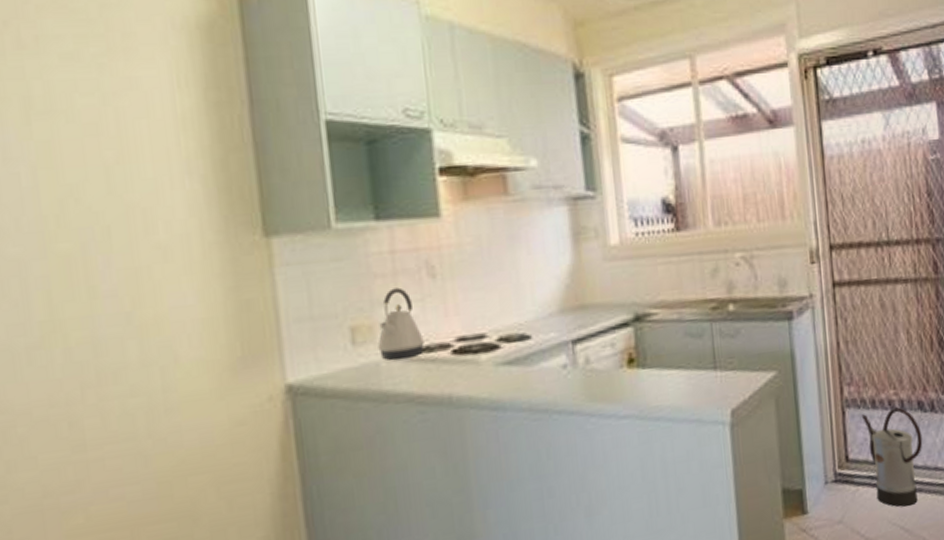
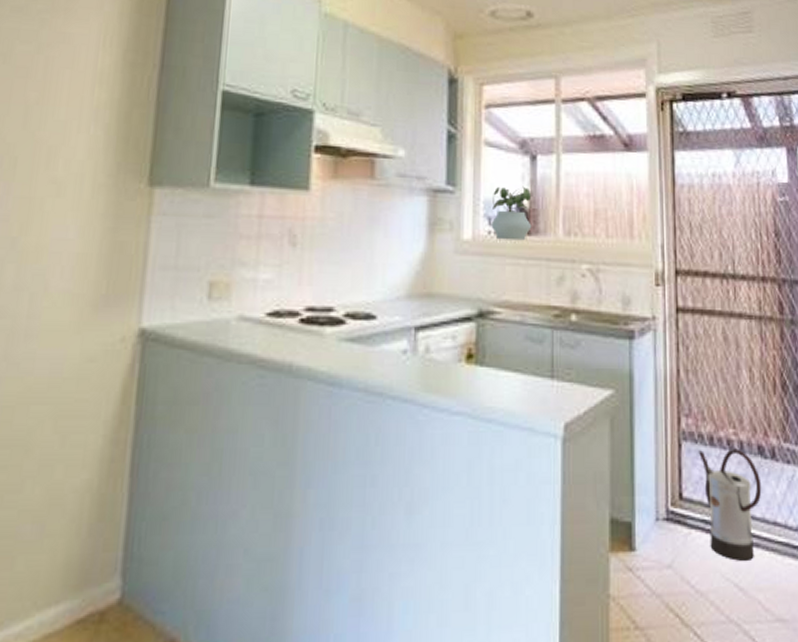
kettle: present [378,287,425,361] -> none [231,250,275,321]
potted plant: none [636,180,680,240] -> present [491,186,532,241]

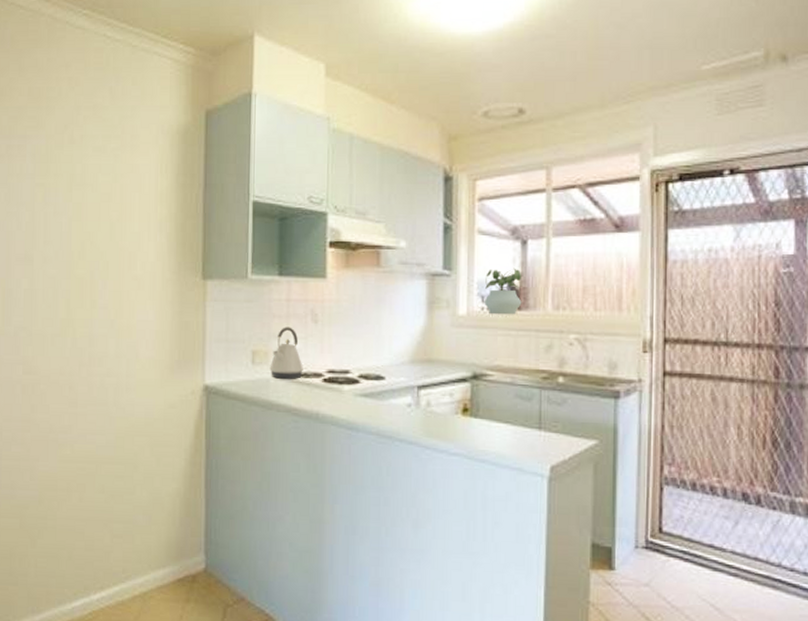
kettle: none [231,250,275,321] -> present [270,327,303,380]
watering can: present [698,448,762,561] -> none [679,494,744,587]

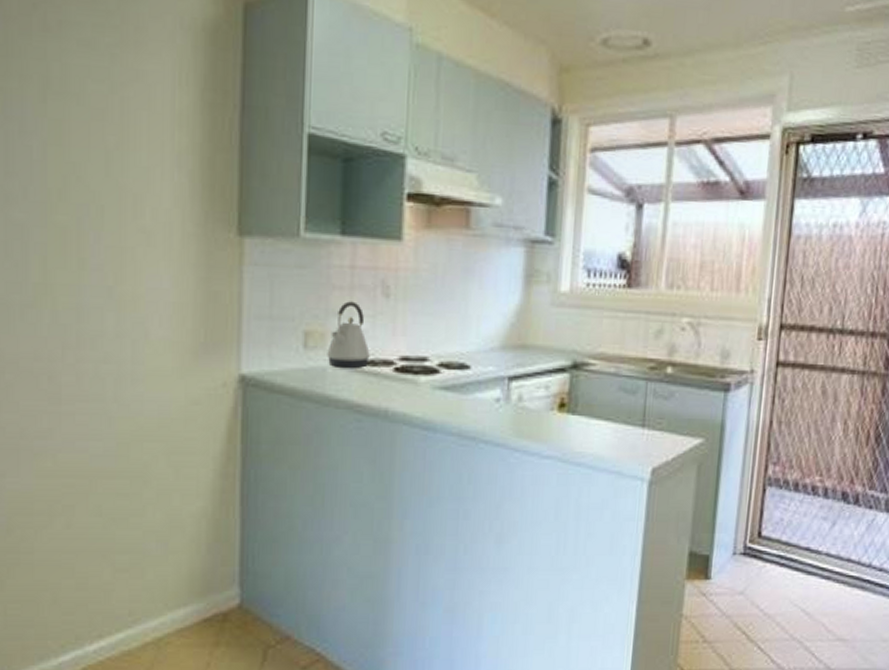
potted plant: present [484,268,522,315] -> none [590,236,634,294]

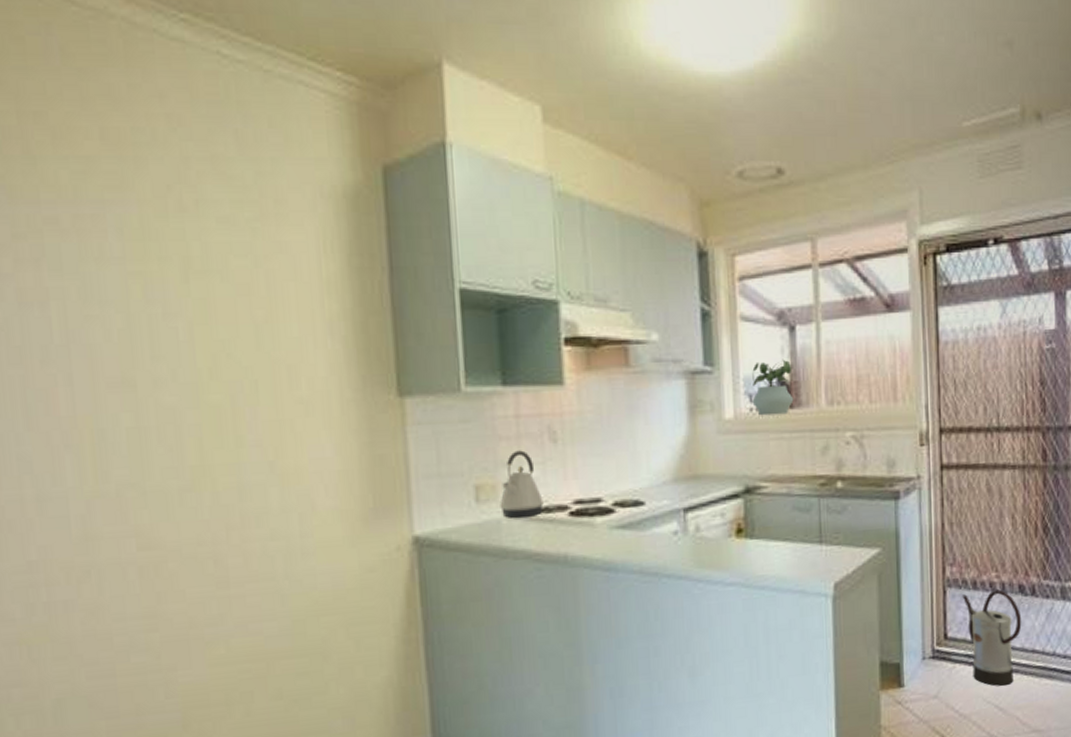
potted plant: none [590,236,634,294] -> present [752,359,794,416]
watering can: none [781,494,841,590] -> present [962,589,1022,686]

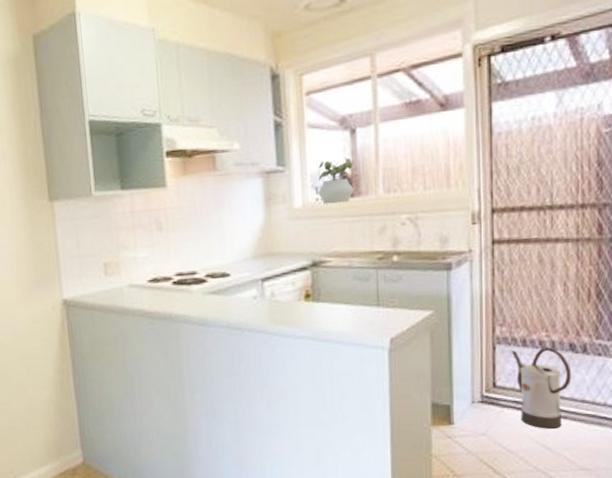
kettle: present [500,450,544,519] -> none [122,237,153,287]

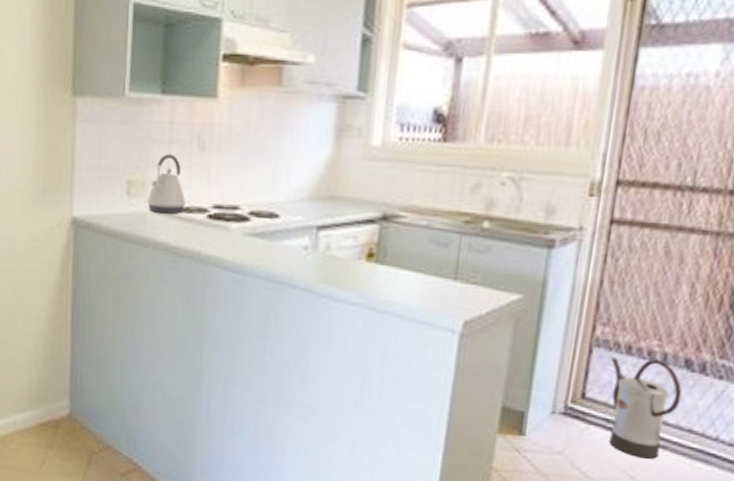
kettle: none [122,237,153,287] -> present [147,154,186,216]
potted plant: present [318,157,354,205] -> none [403,91,452,147]

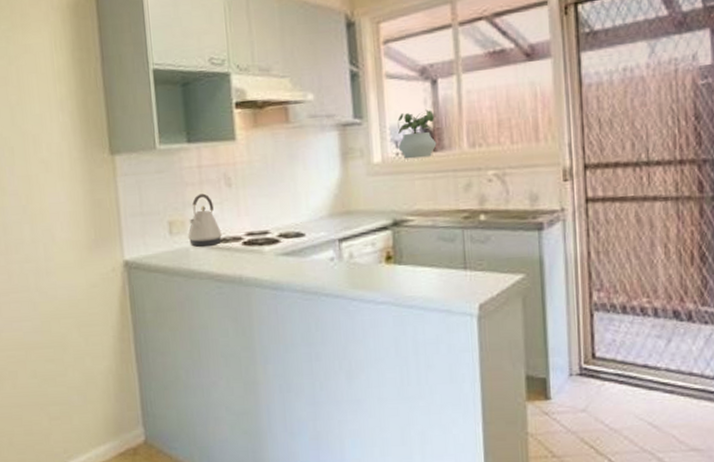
potted plant: none [403,91,452,147] -> present [397,109,437,159]
watering can: present [609,357,683,459] -> none [610,314,677,405]

